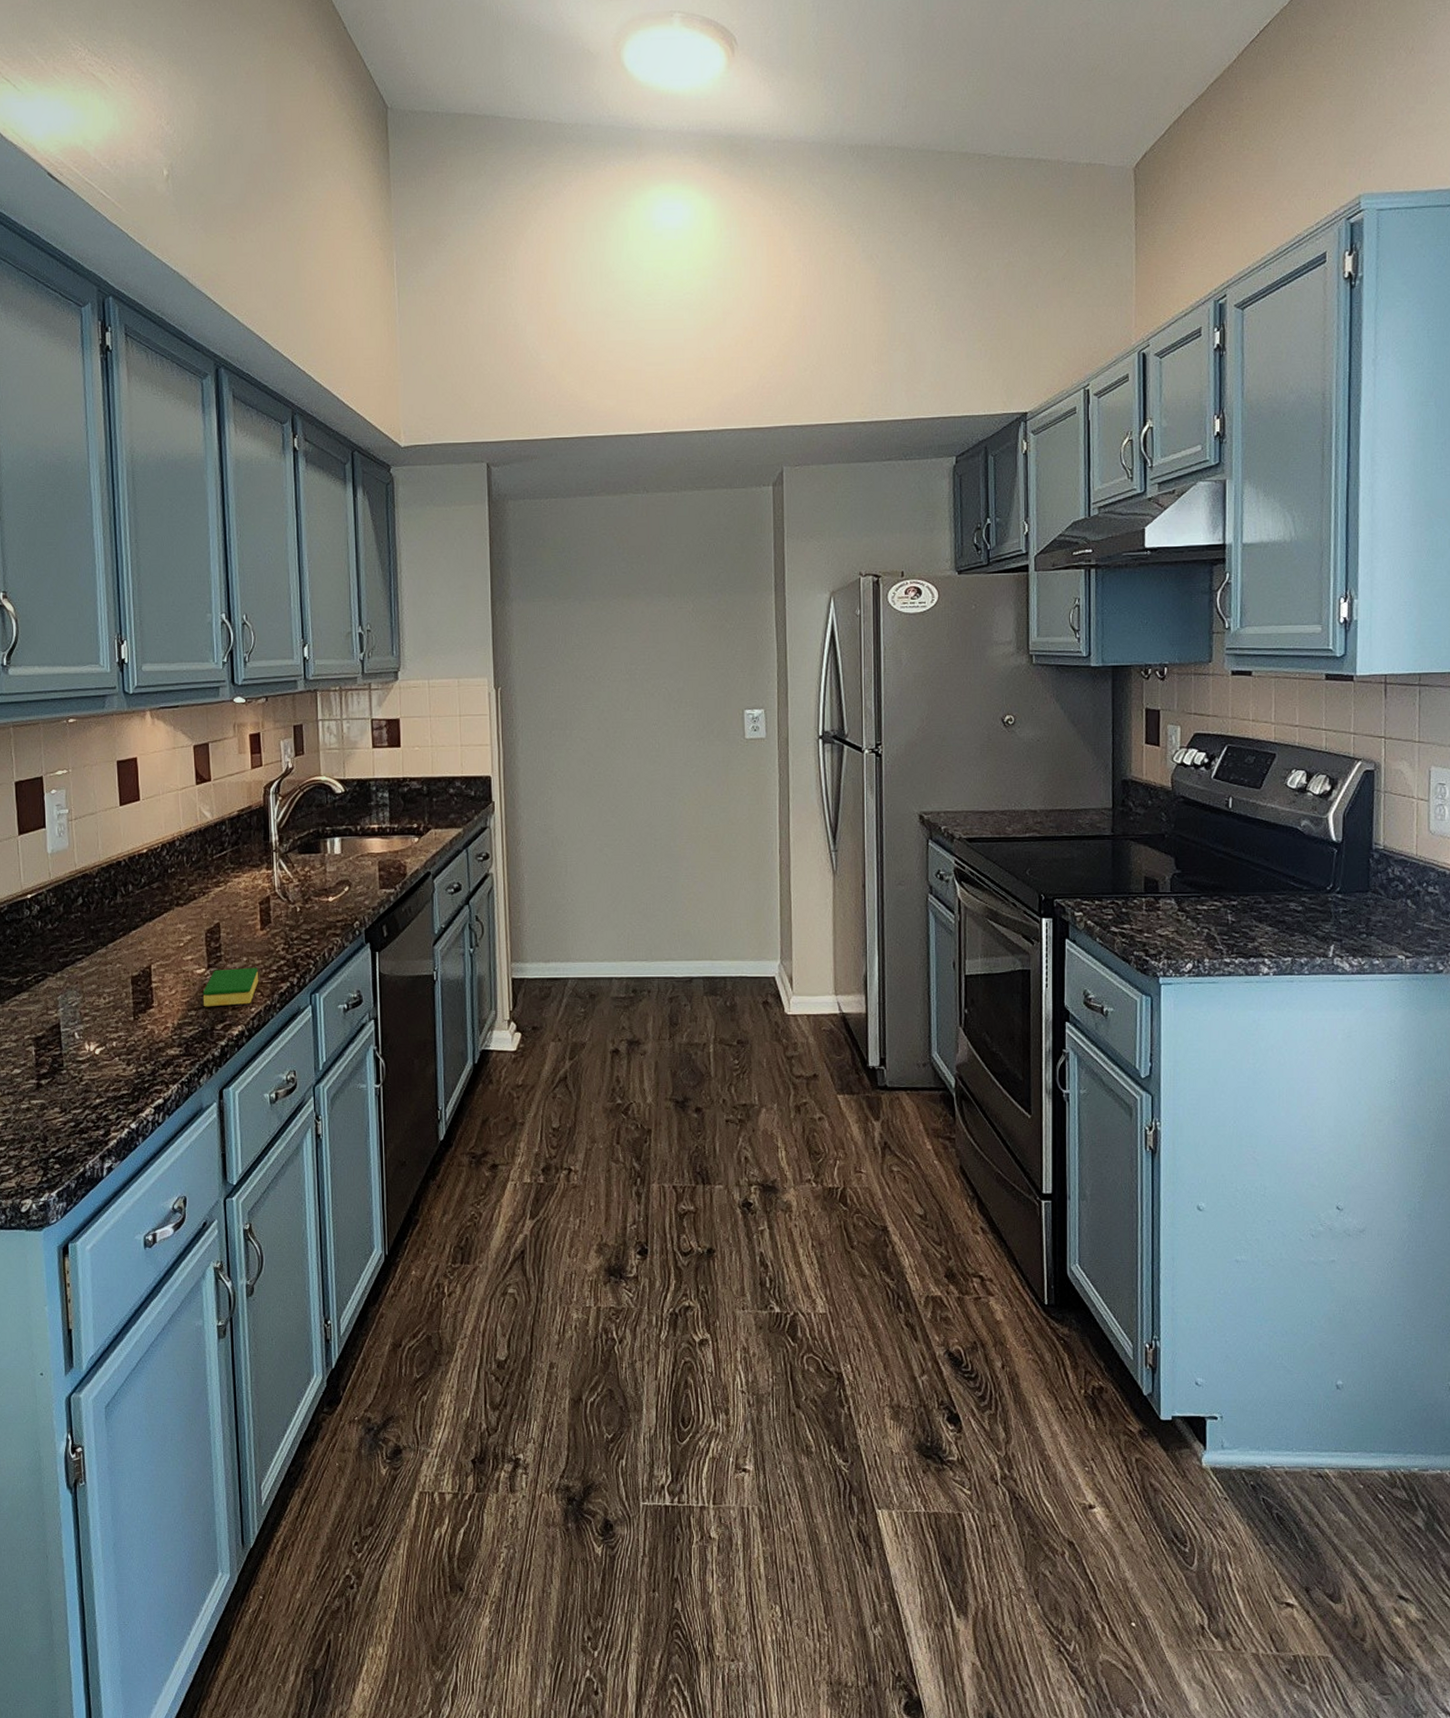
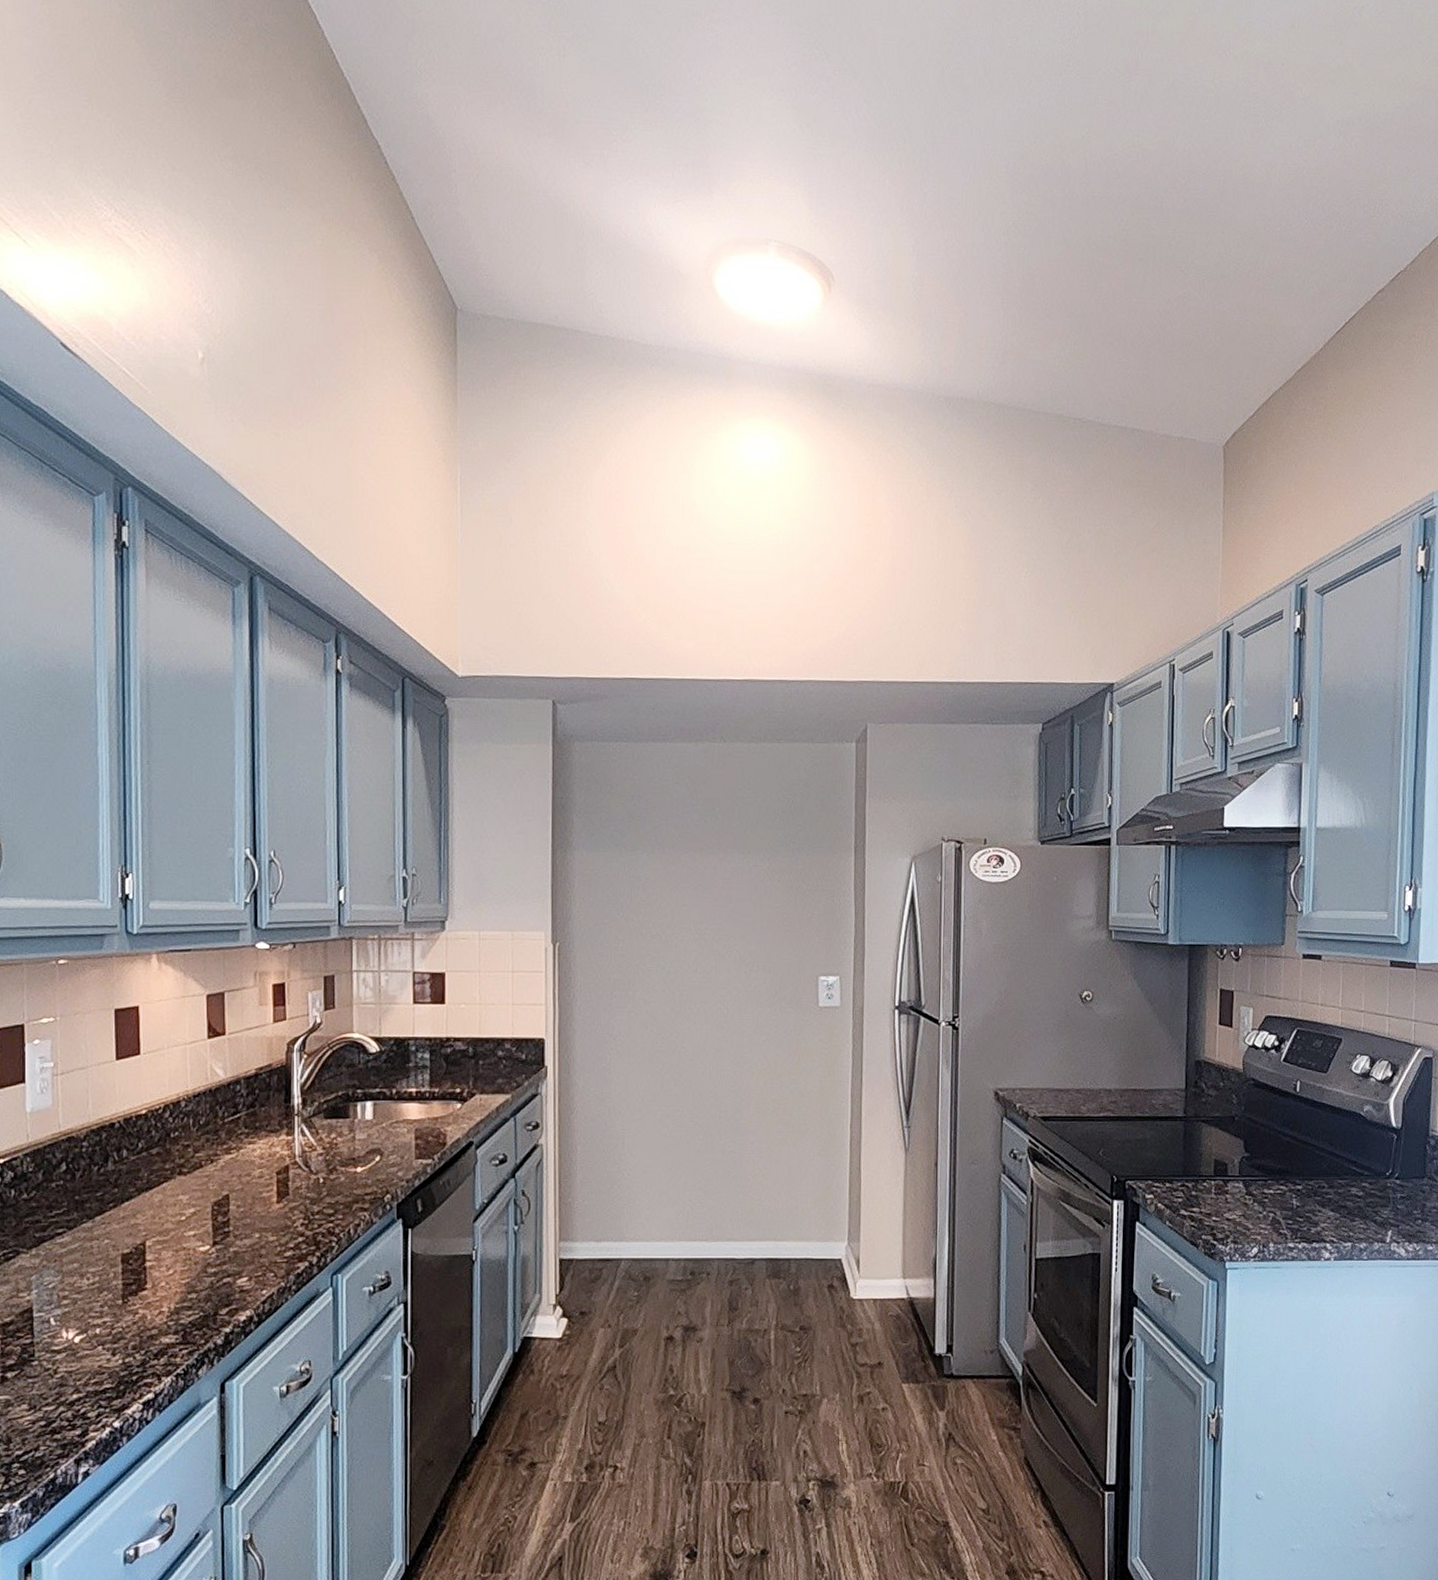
dish sponge: present [202,967,259,1007] -> none [205,1244,273,1289]

